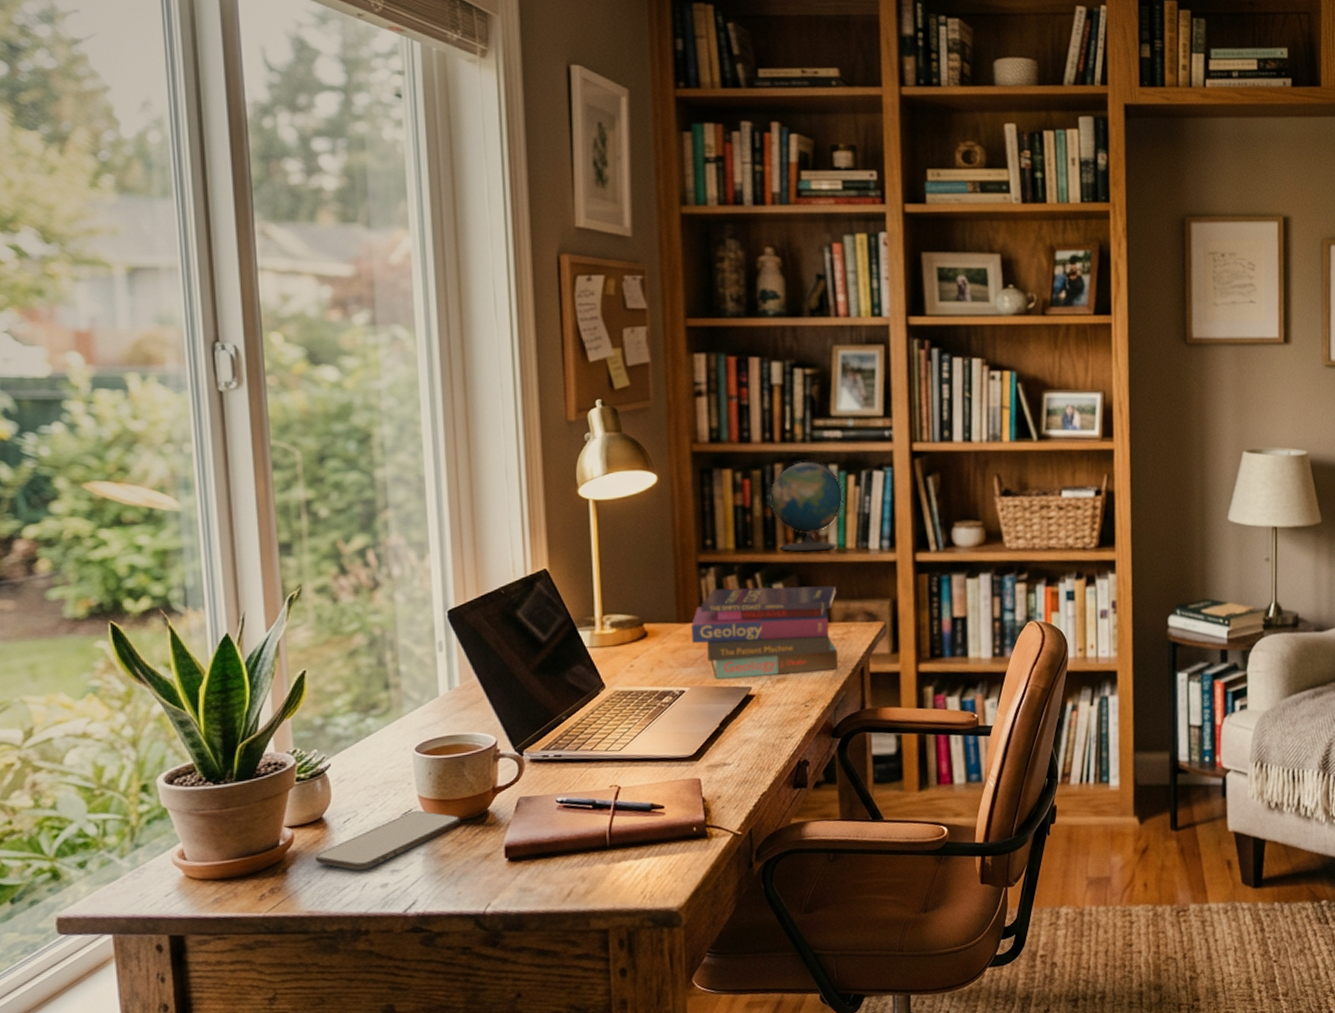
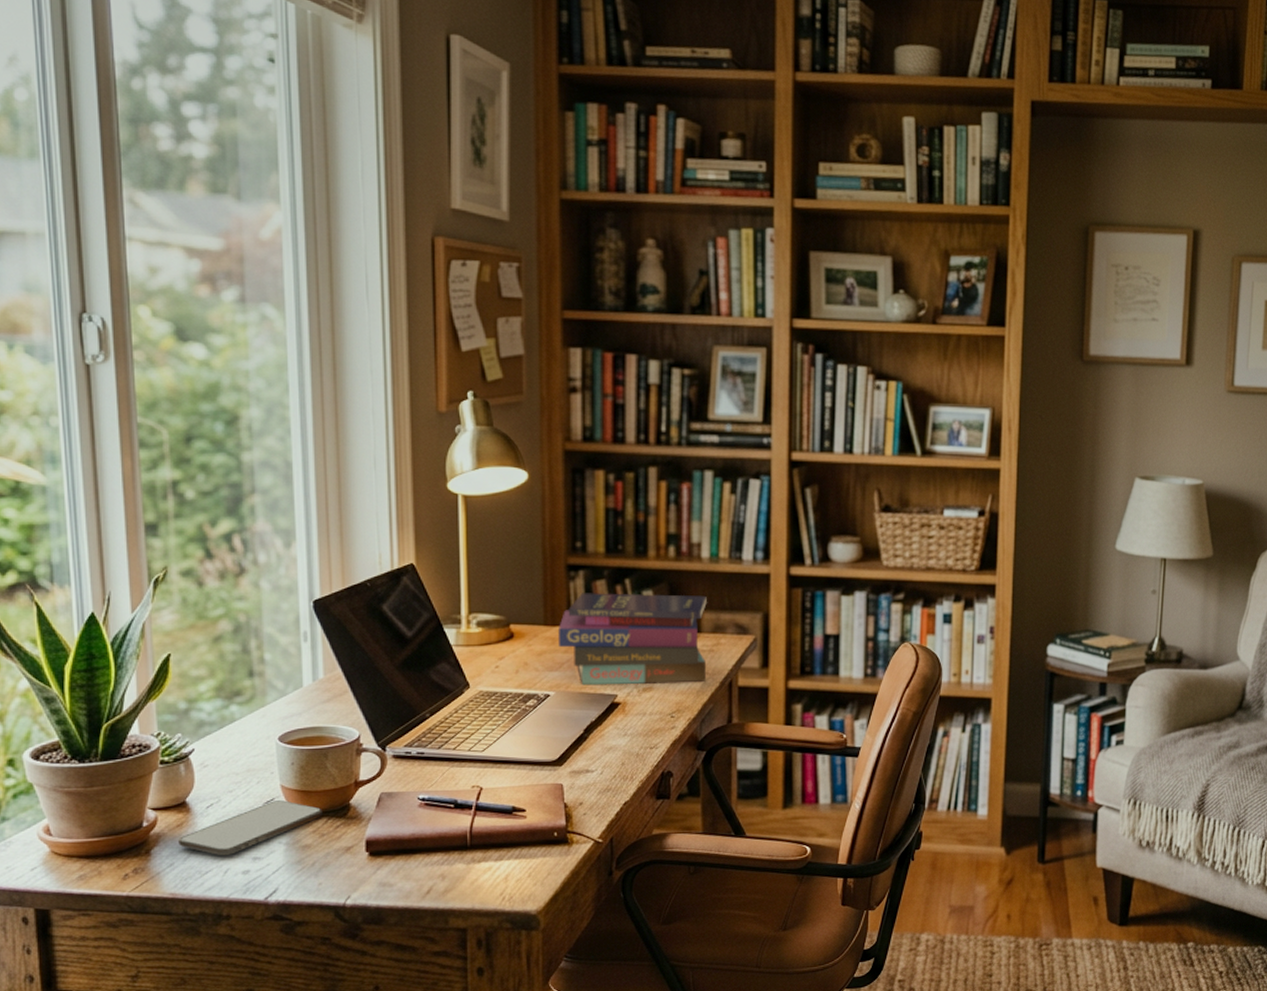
globe: present [769,461,844,552] -> none [642,465,718,559]

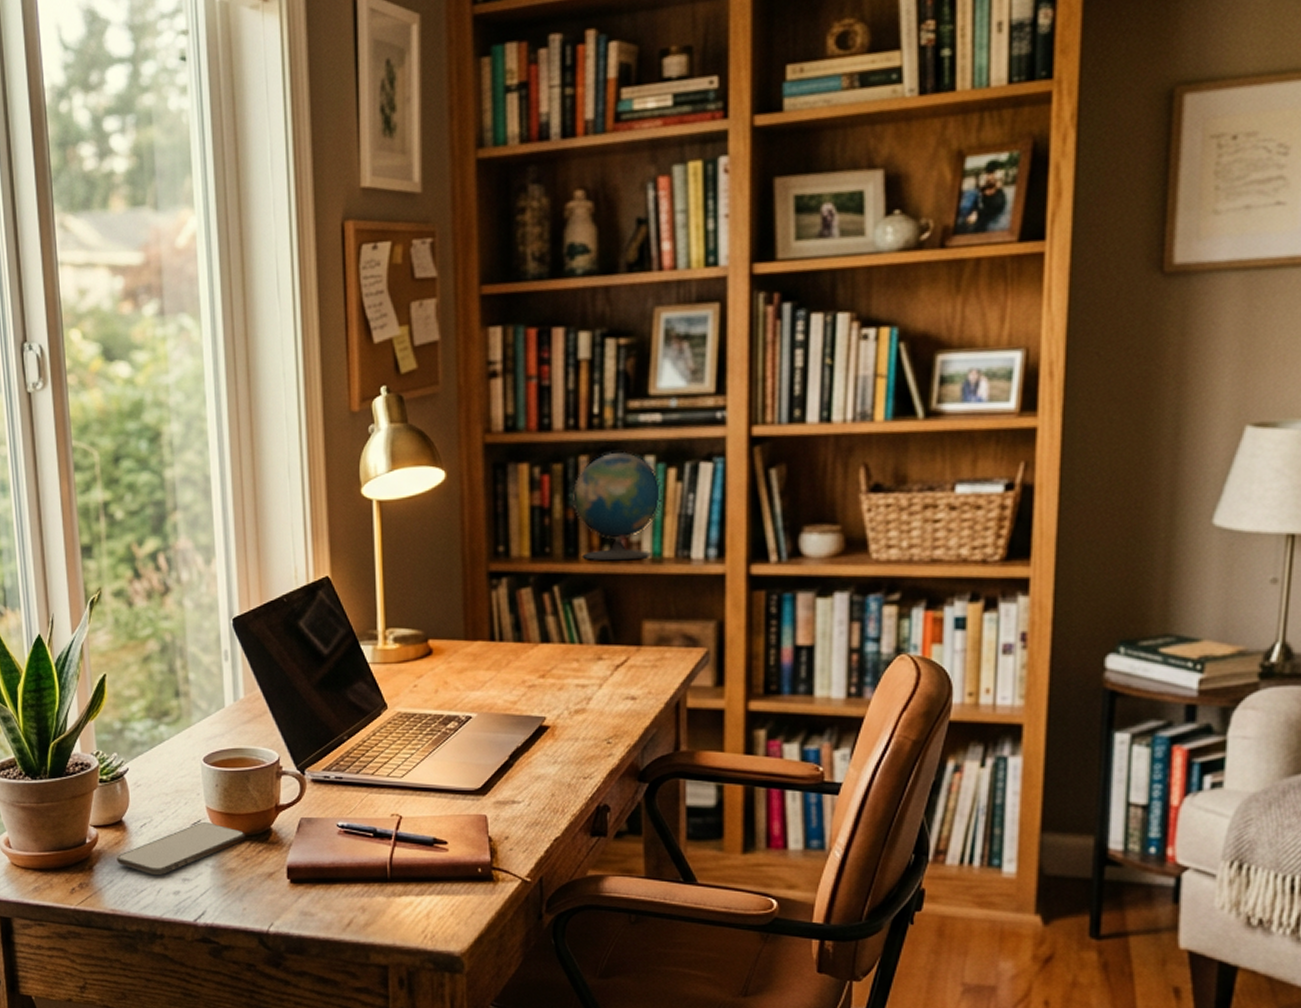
books: present [557,593,707,686] -> none [479,602,649,707]
globe: none [642,465,718,559] -> present [571,451,662,561]

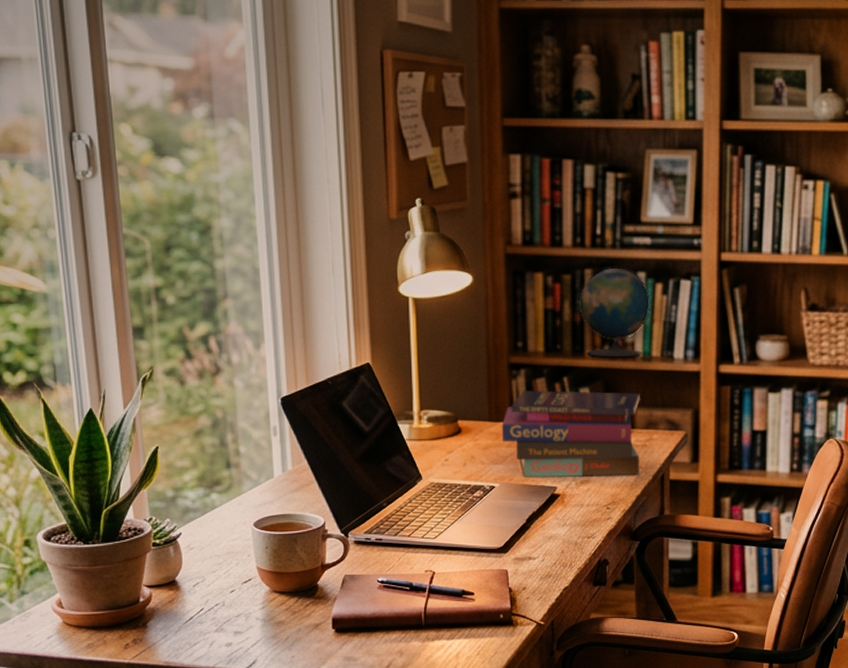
smartphone: present [117,822,246,876] -> none [170,581,294,630]
books: none [479,602,649,707] -> present [501,390,640,478]

